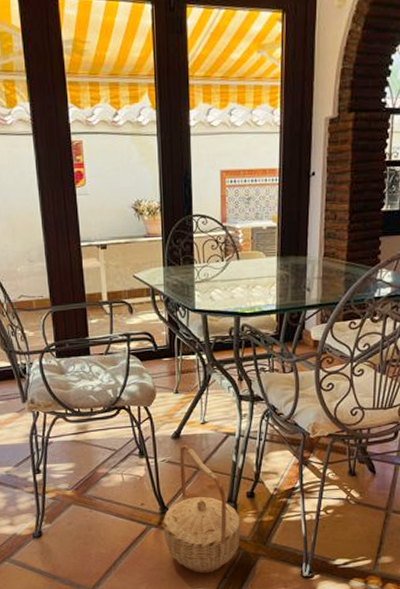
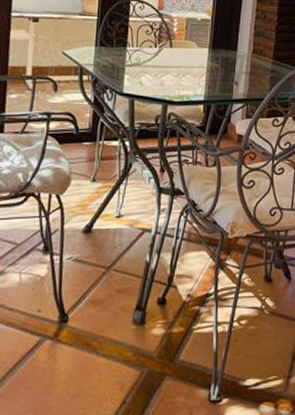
basket: present [163,445,241,573] -> none [59,241,149,398]

